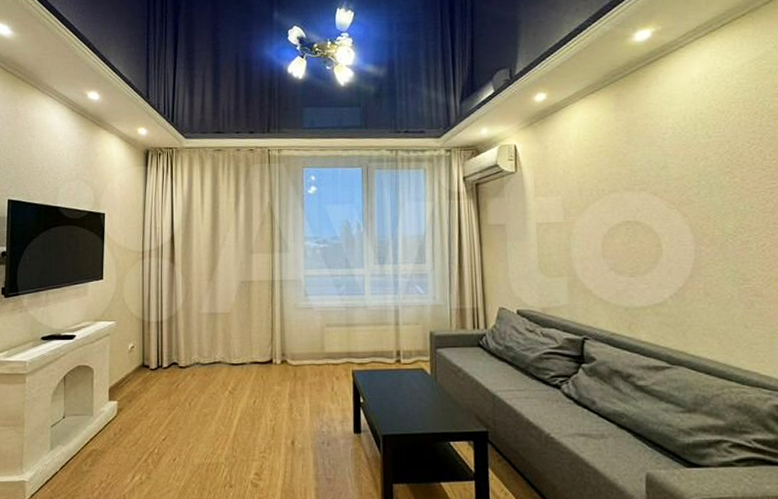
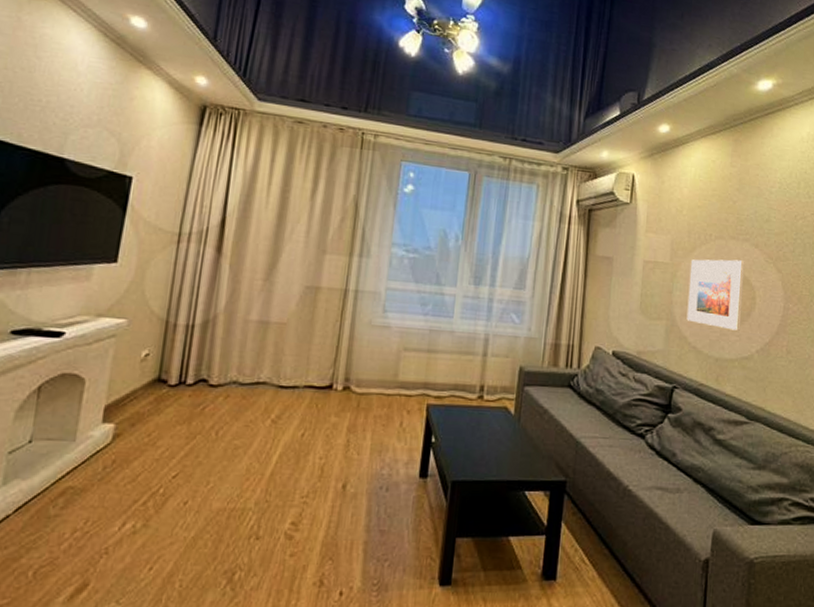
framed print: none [585,210,649,279] -> present [686,259,745,331]

